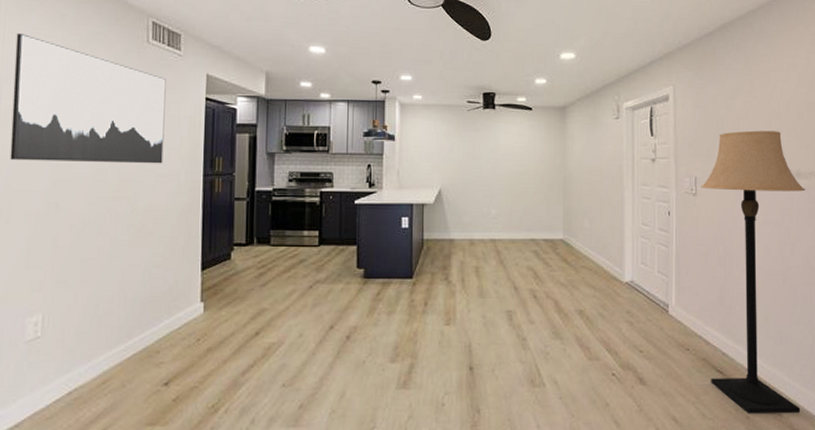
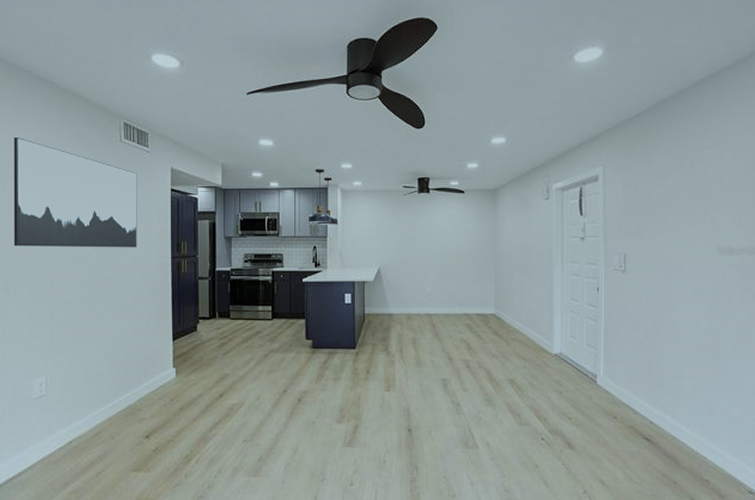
lamp: present [700,130,806,414] -> none [630,208,738,480]

